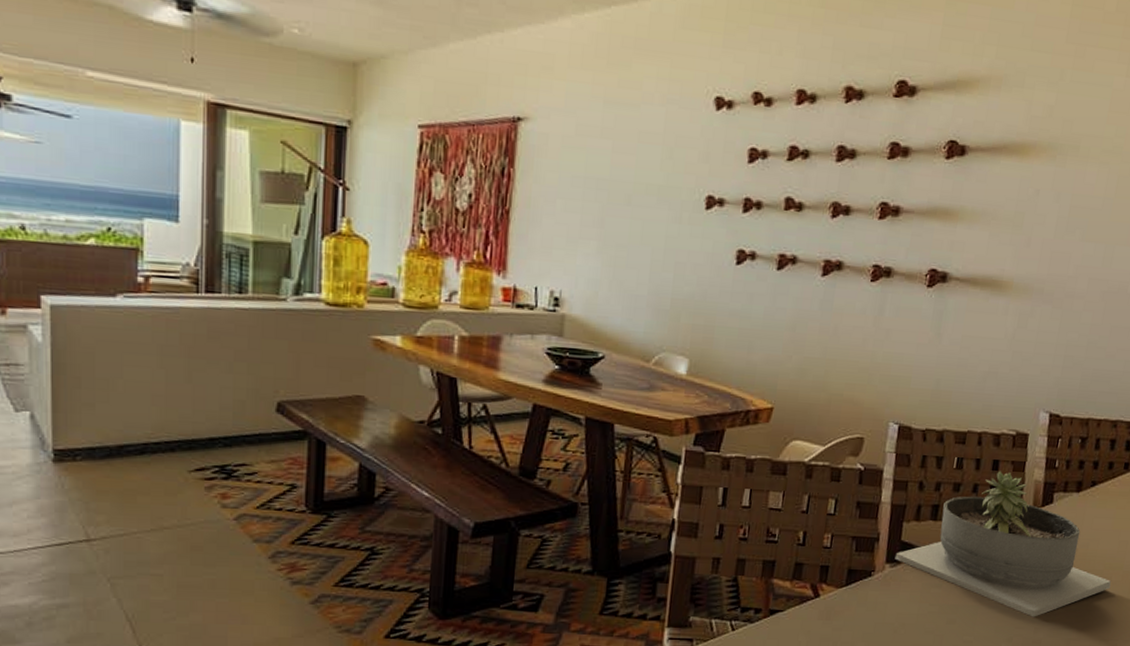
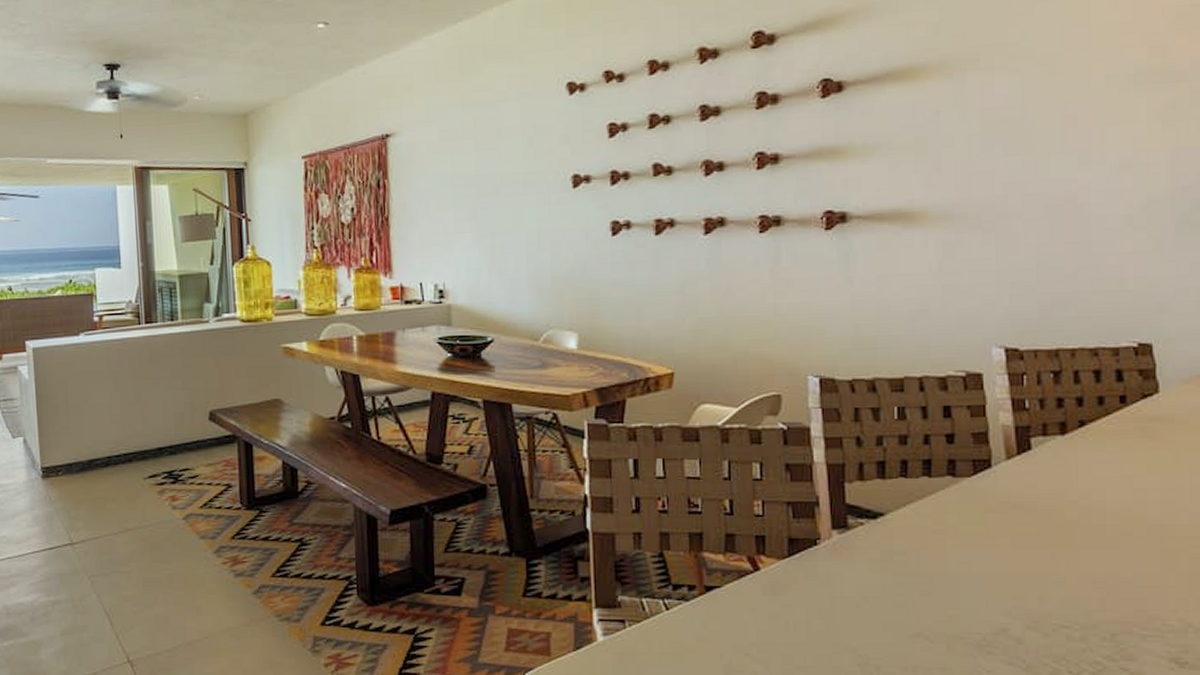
succulent planter: present [895,471,1111,617] -> none [842,418,1133,585]

